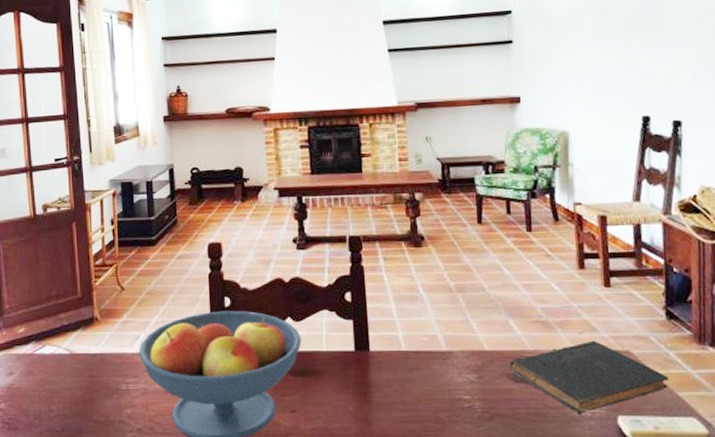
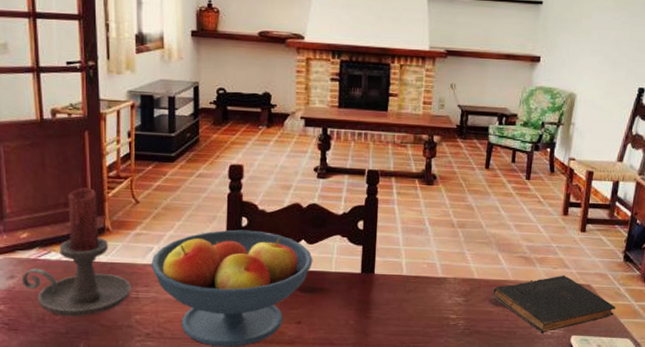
candle holder: none [19,278,121,413] -> present [21,187,131,317]

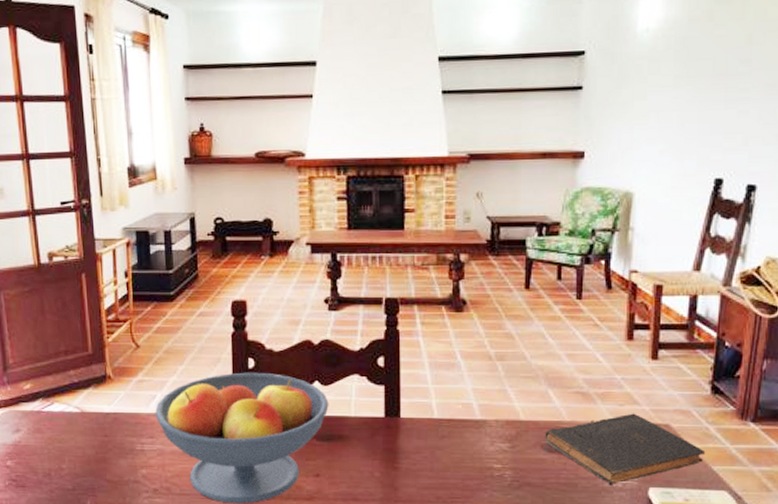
candle holder: present [21,187,131,317] -> none [26,333,136,472]

